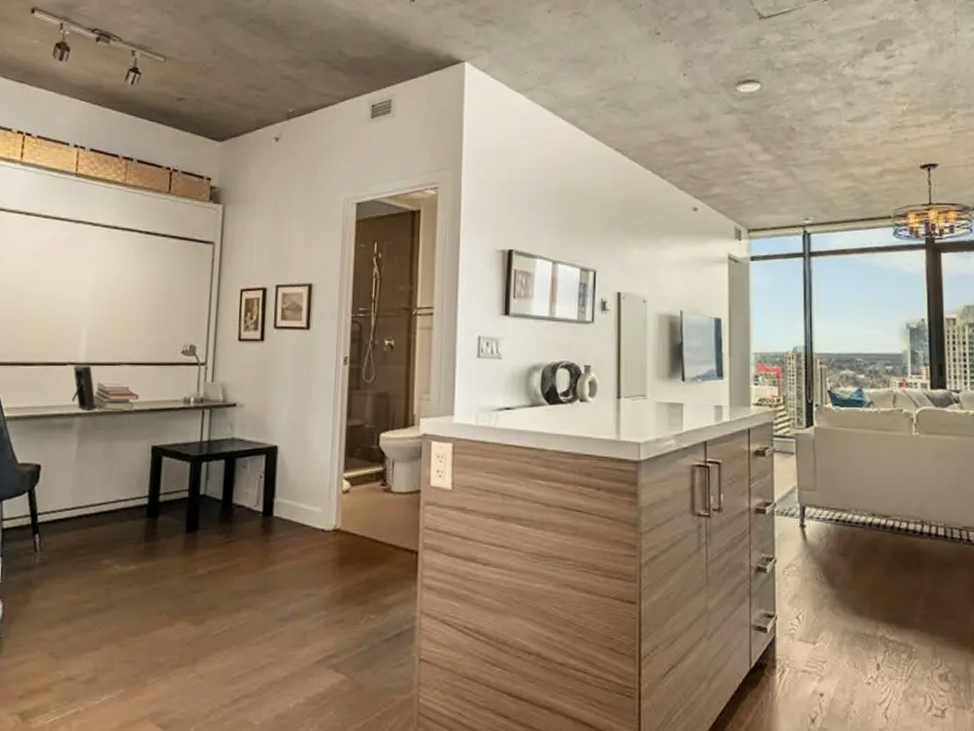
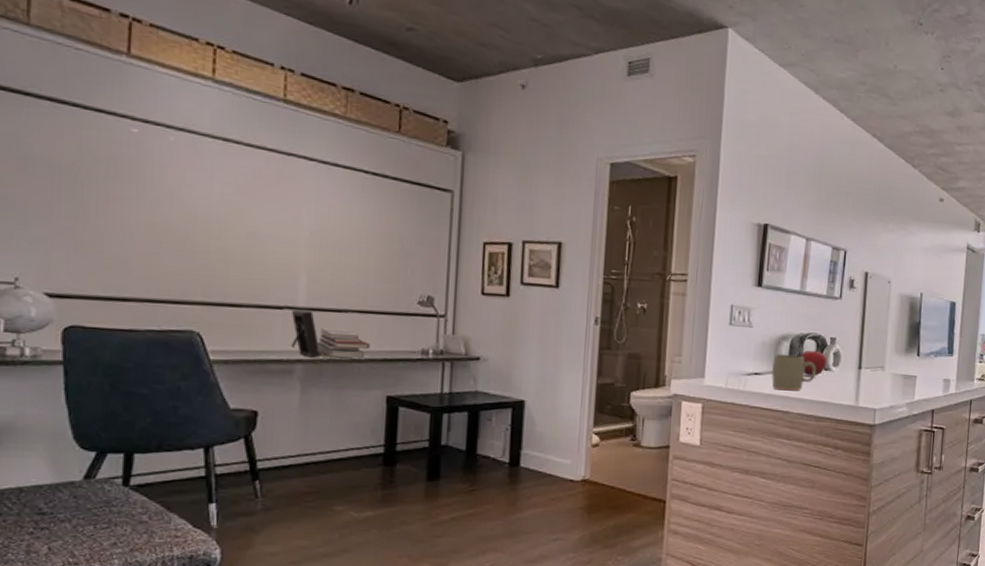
mug: none [524,386,572,426] -> present [771,354,817,391]
fruit: none [553,377,583,409] -> present [800,348,828,376]

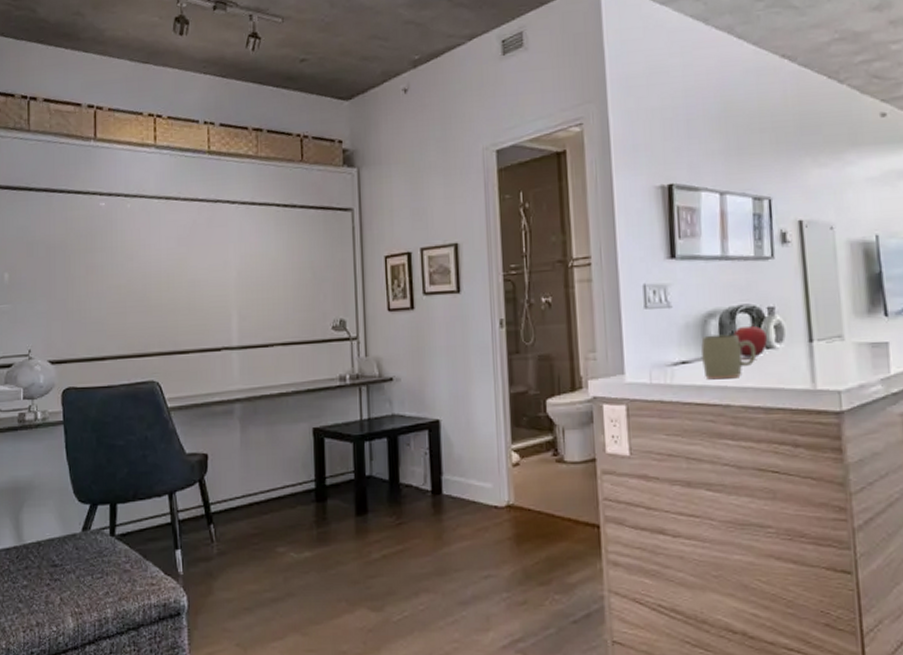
picture frame: present [291,309,320,358] -> none [227,349,254,396]
books: present [317,327,371,360] -> none [251,363,295,395]

